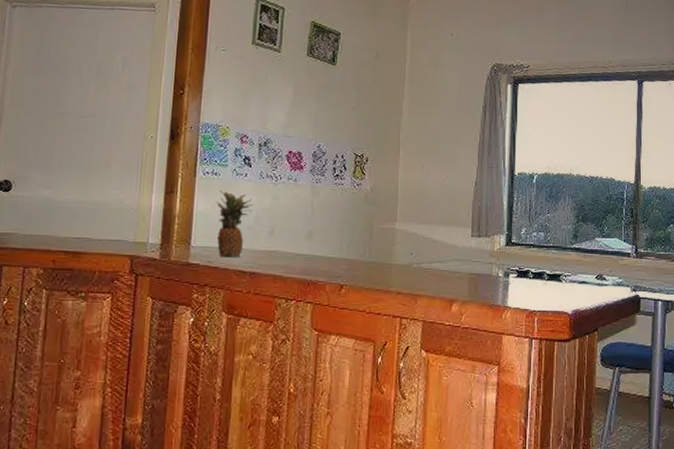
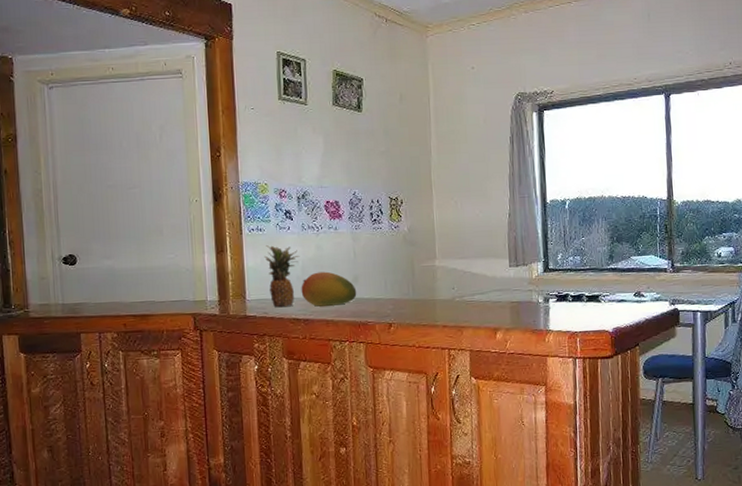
fruit: none [251,223,310,261] -> present [301,271,357,307]

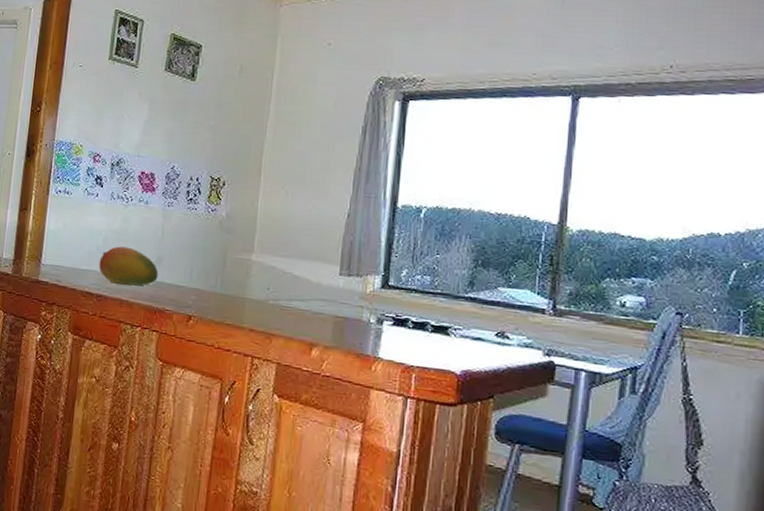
fruit: present [264,245,300,308] -> none [66,210,104,279]

